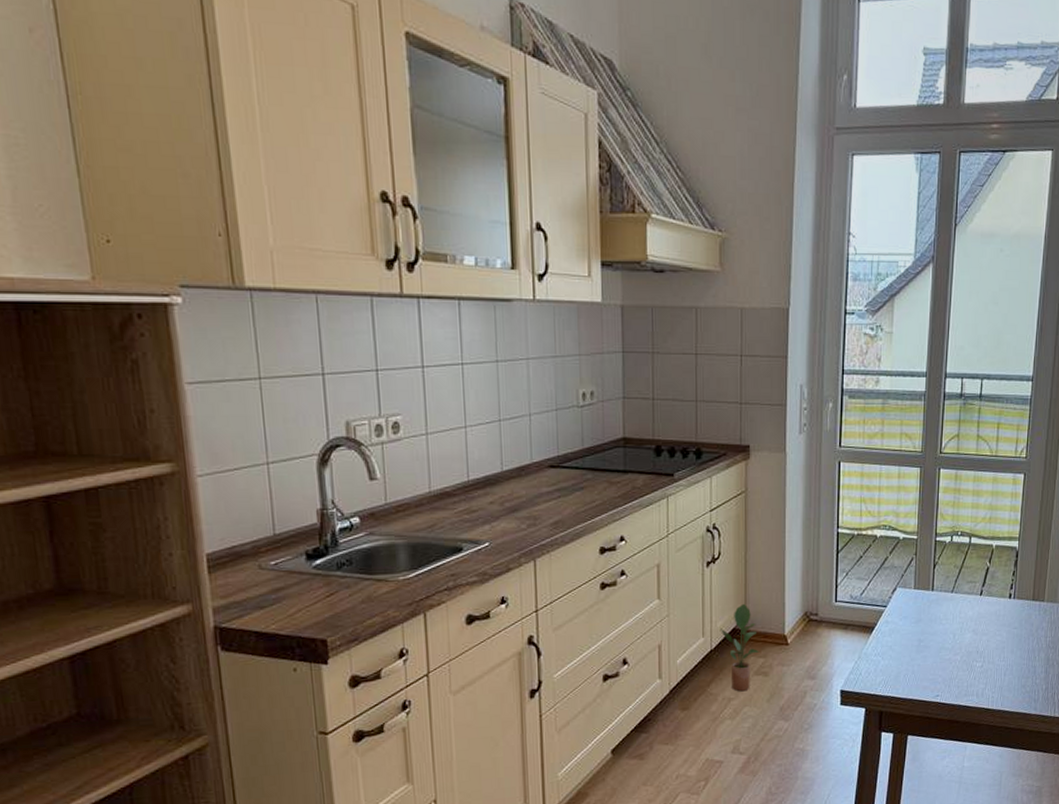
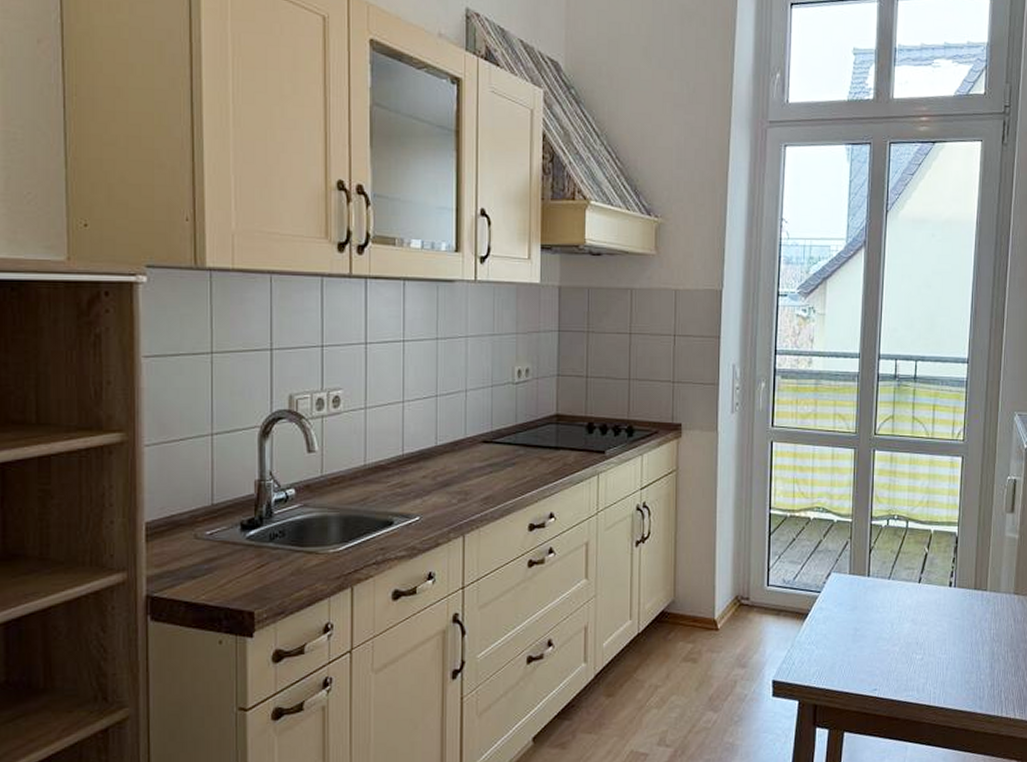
potted plant: present [719,603,760,692] -> none [647,585,689,679]

